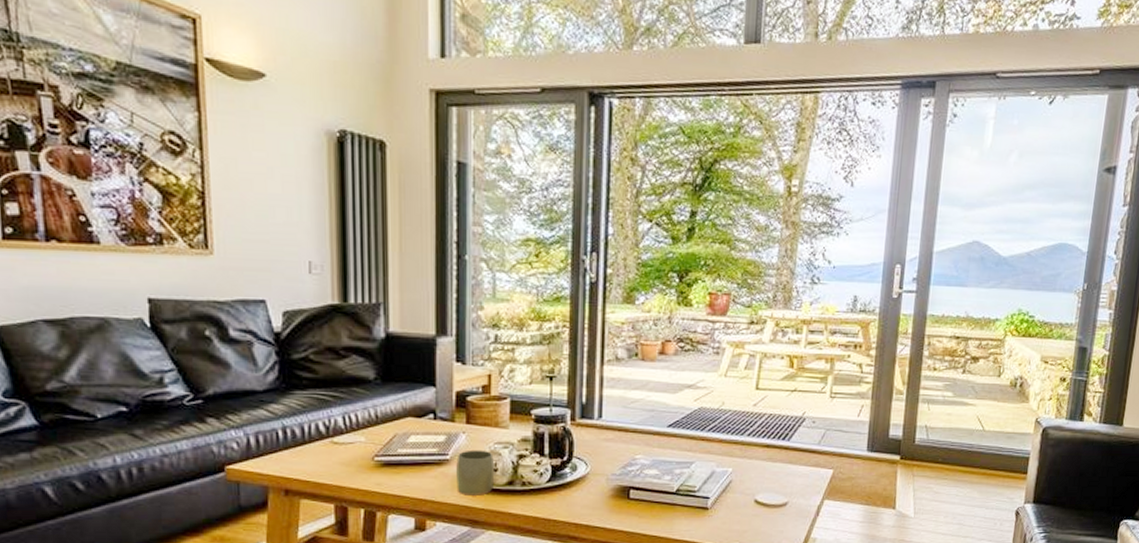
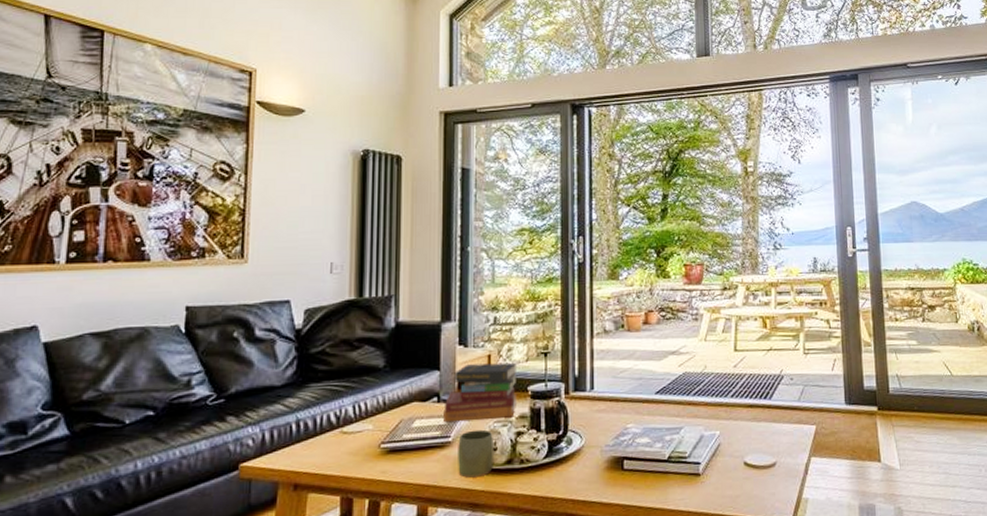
books: none [440,383,520,441] -> present [443,362,518,423]

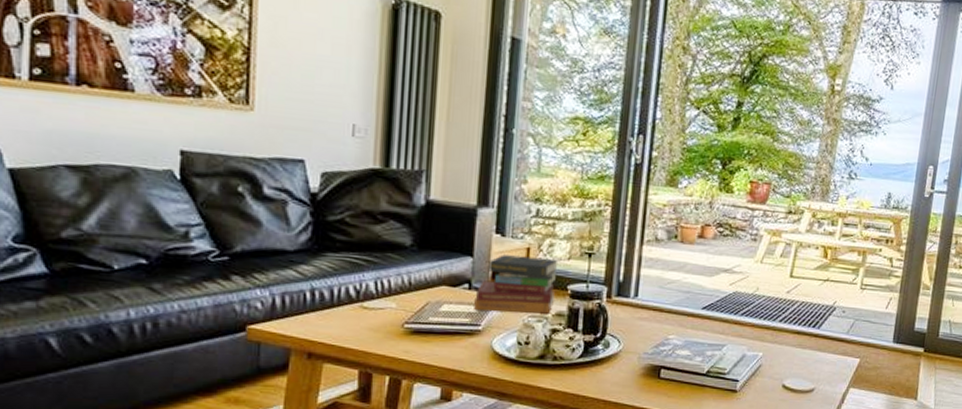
mug: present [458,429,495,478] -> none [486,321,528,368]

